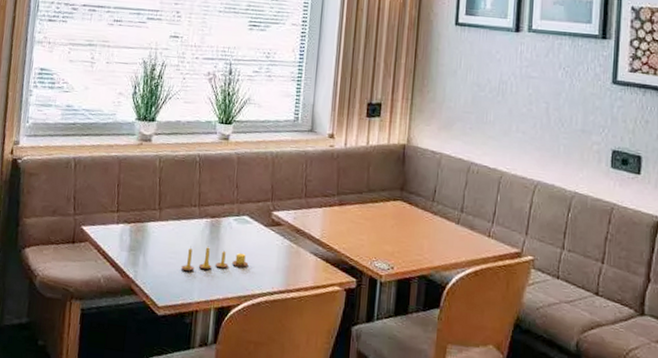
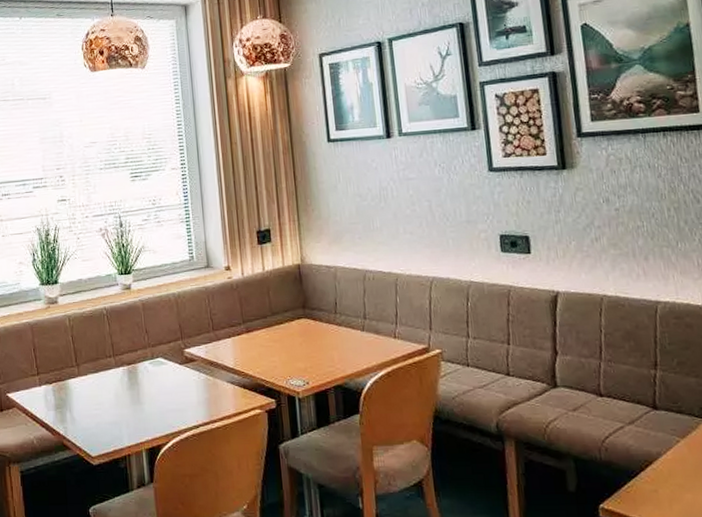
candle: present [180,246,248,271] -> none [107,392,170,419]

